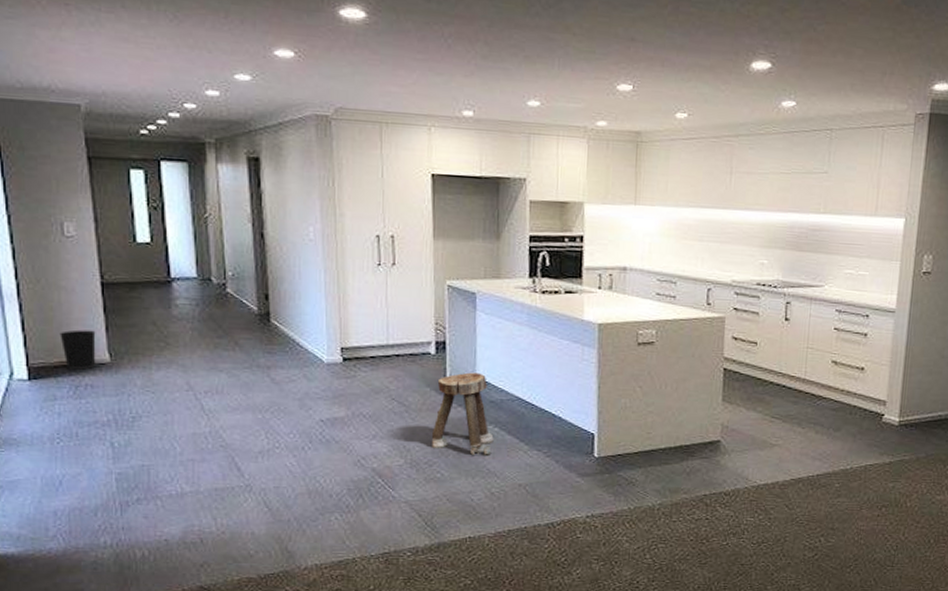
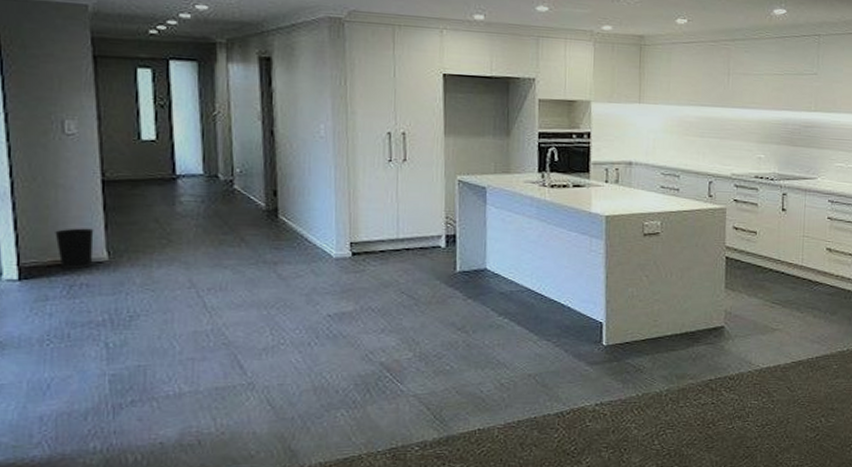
stool: present [432,372,494,455] -> none [441,265,503,346]

